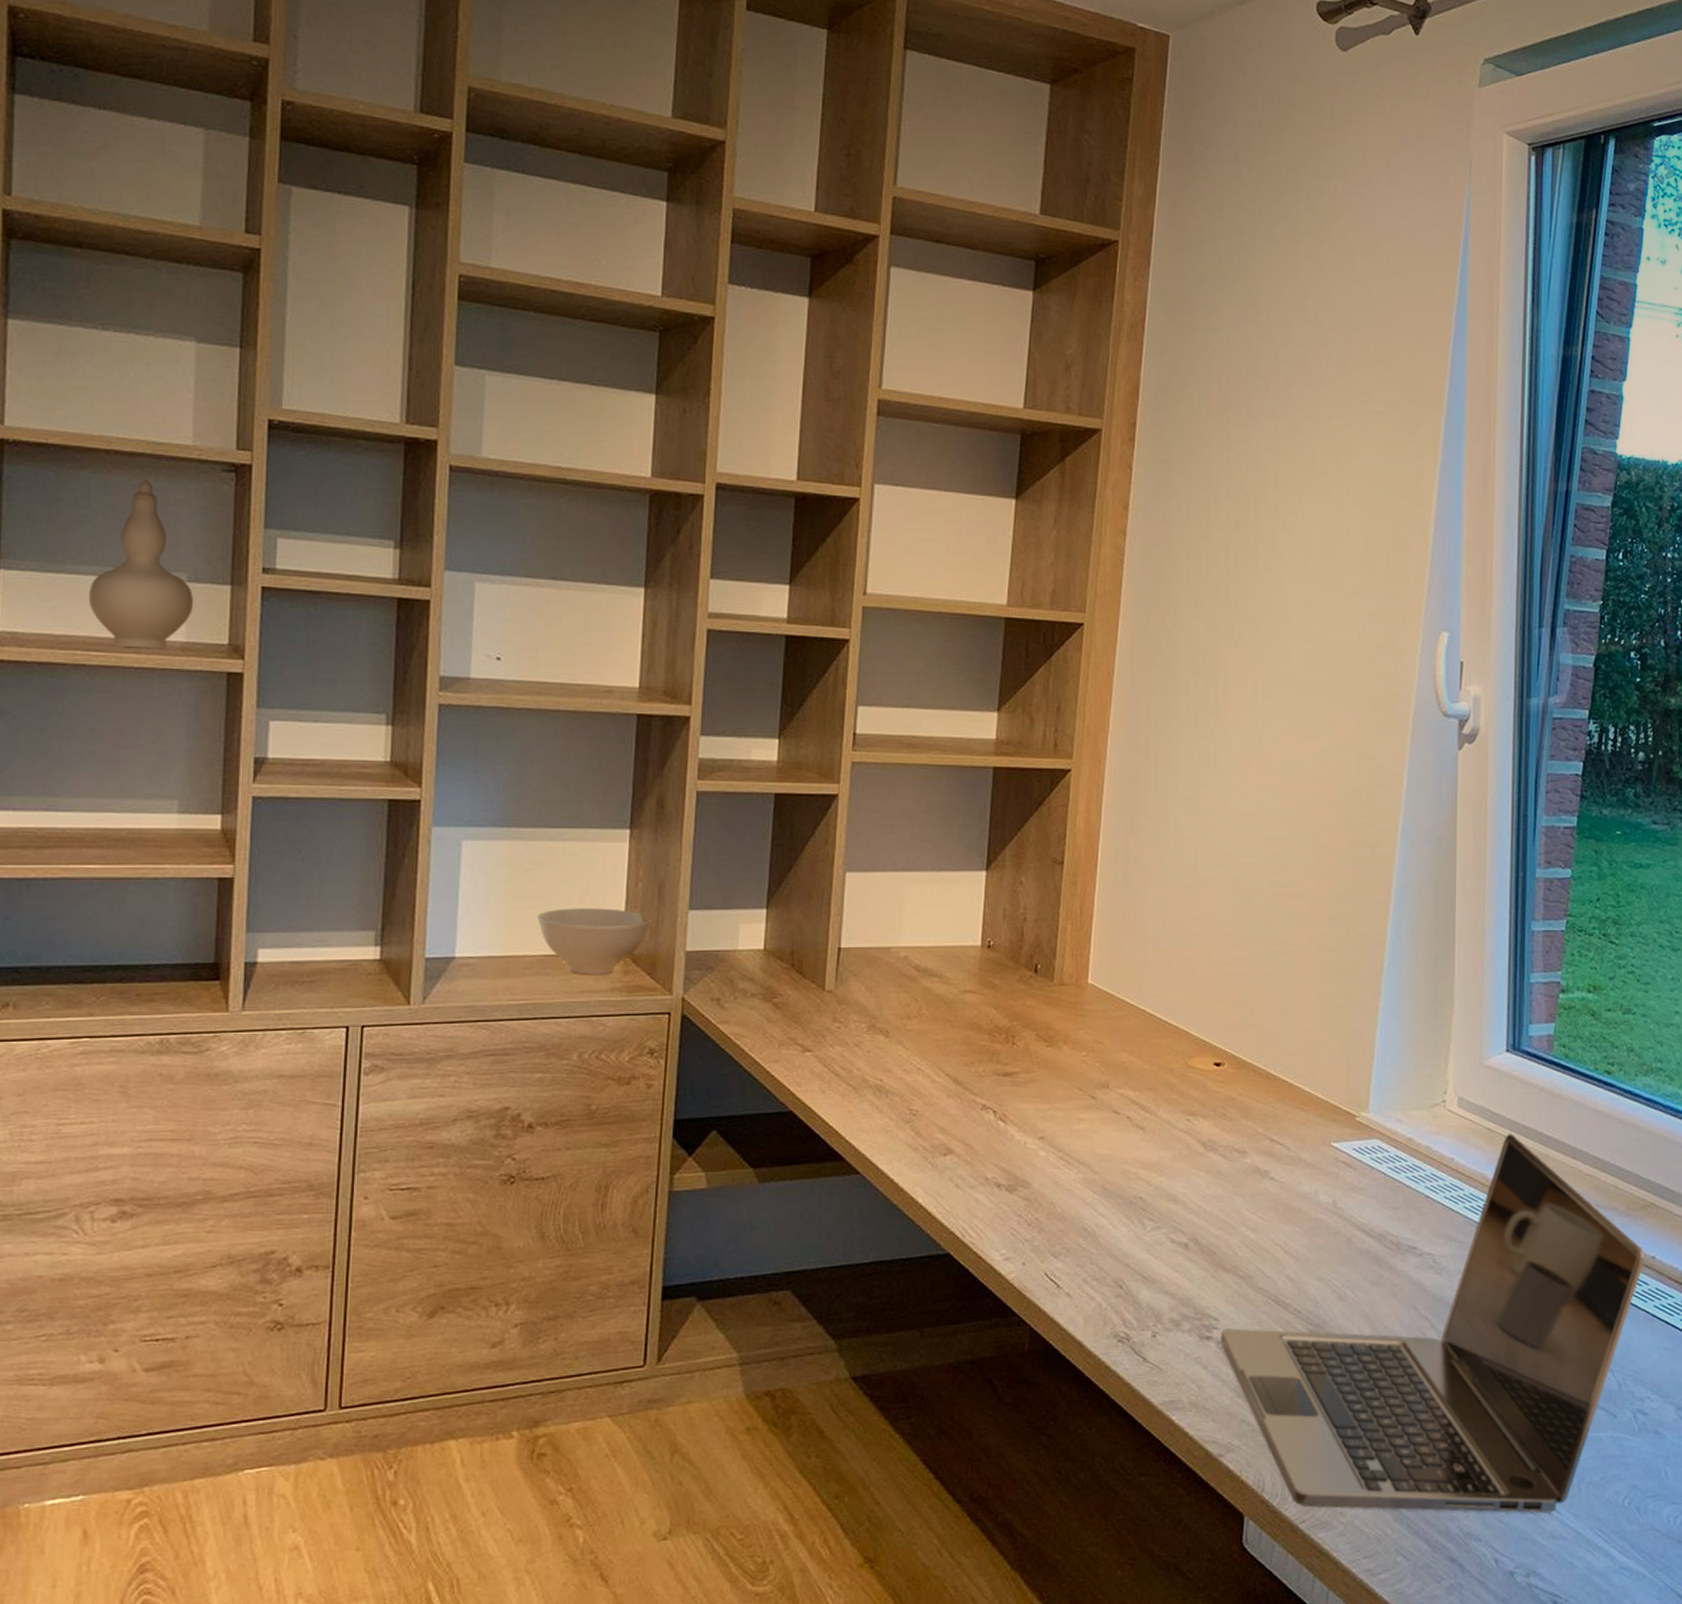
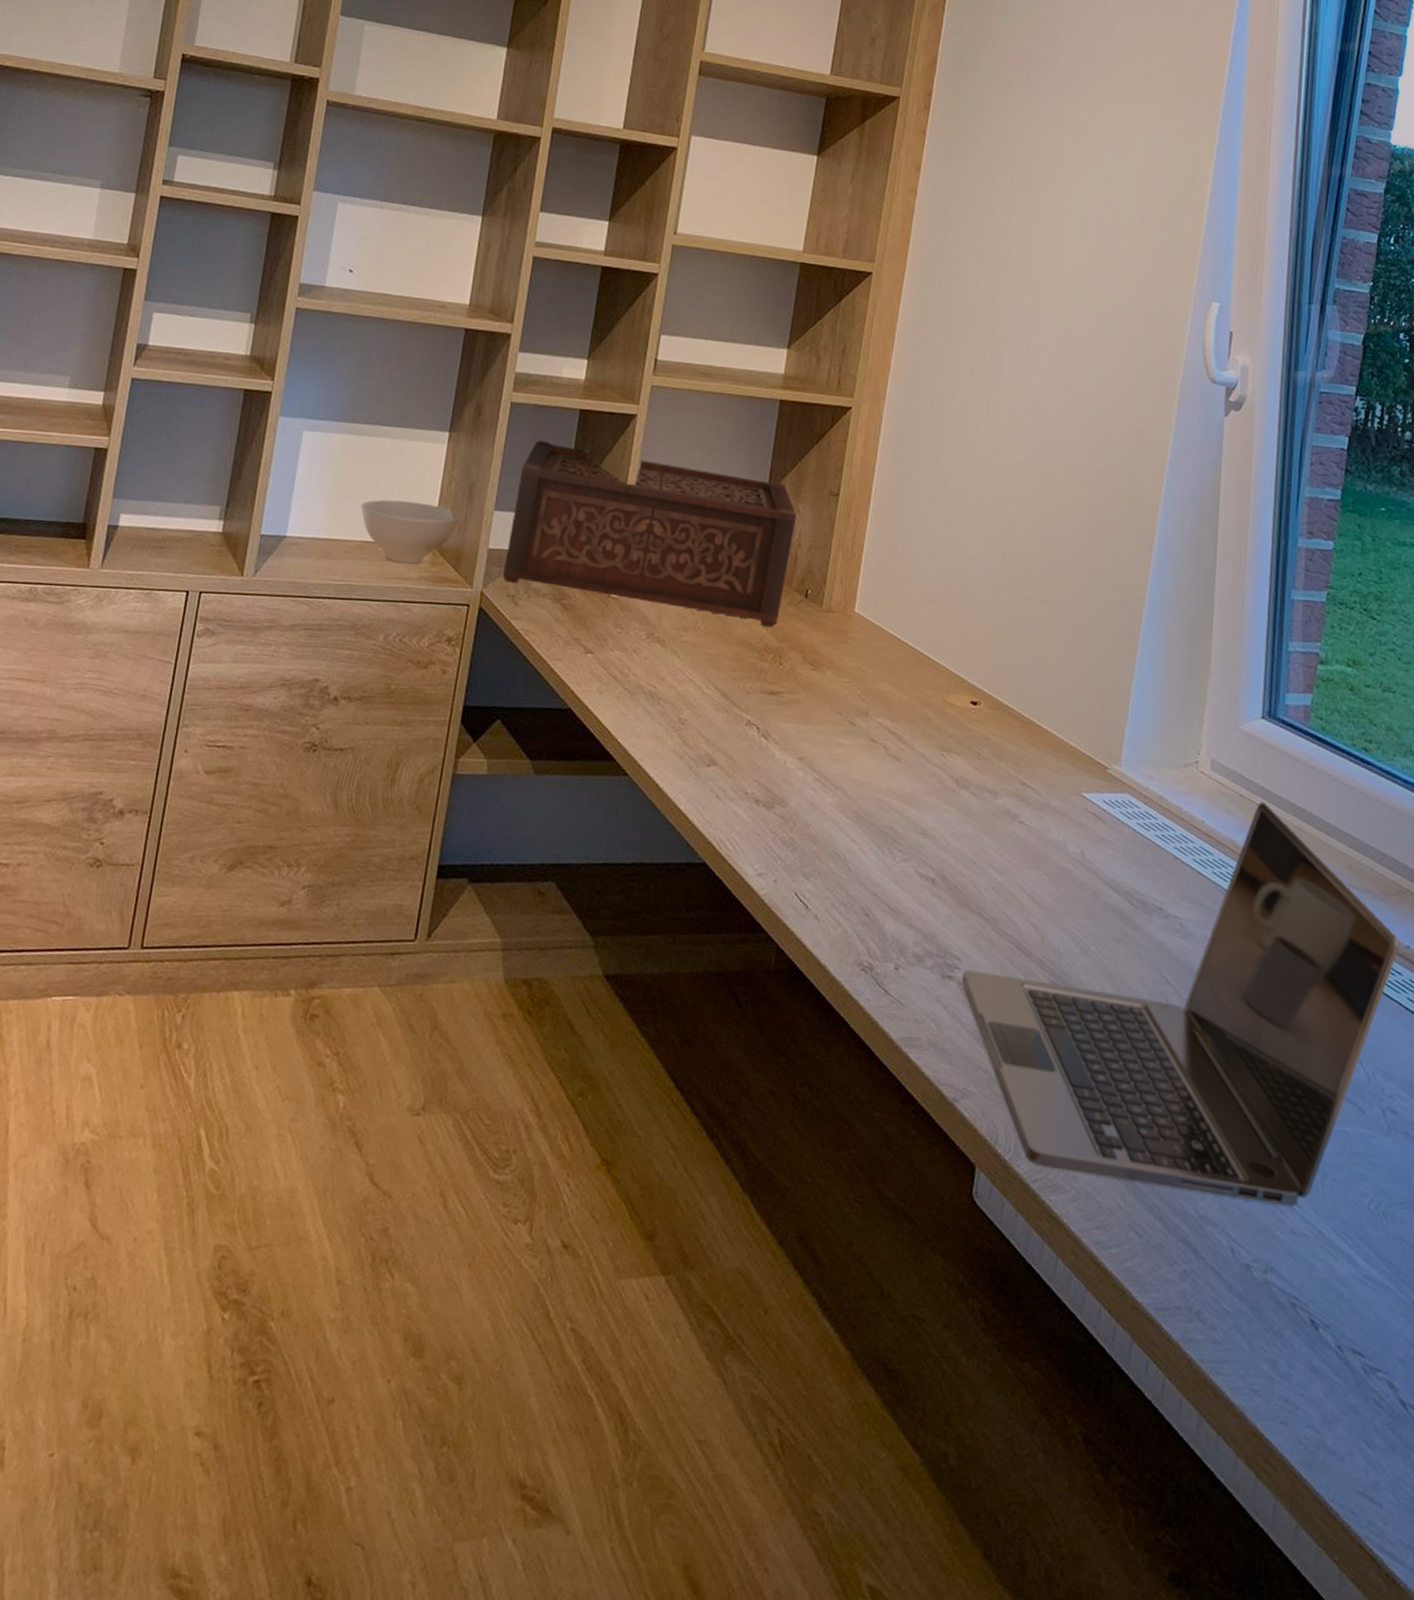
decorative vase: present [88,480,194,649] -> none [19,100,104,245]
decorative box: none [705,830,1020,1006] -> present [503,440,797,627]

